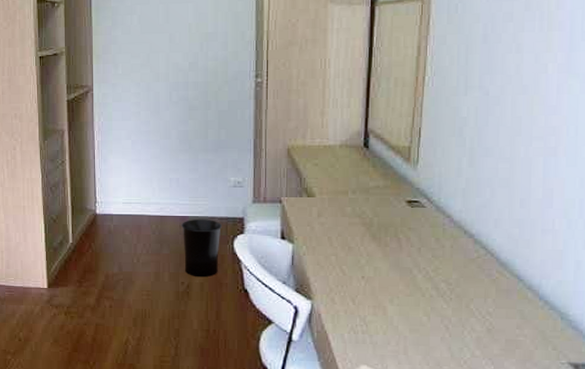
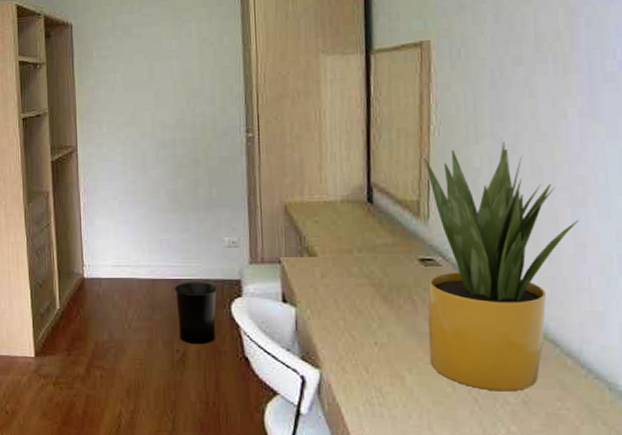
planter: none [410,93,549,321] -> present [423,141,578,392]

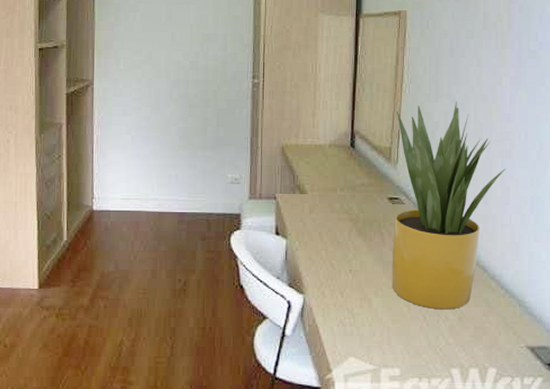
waste bin: present [174,281,217,344] -> none [180,215,219,273]

